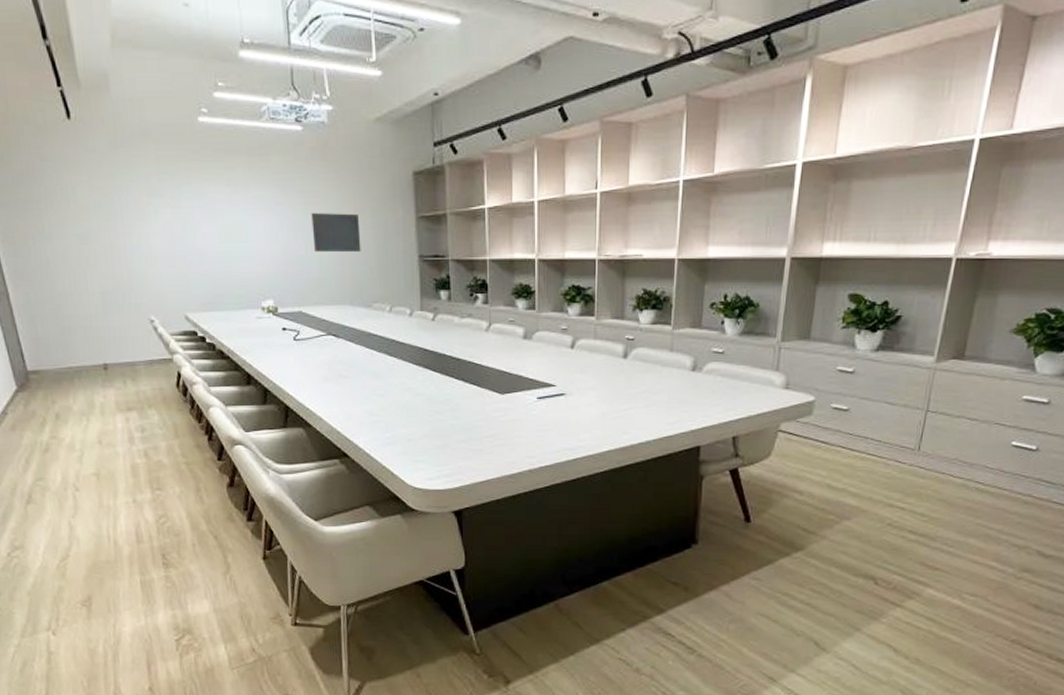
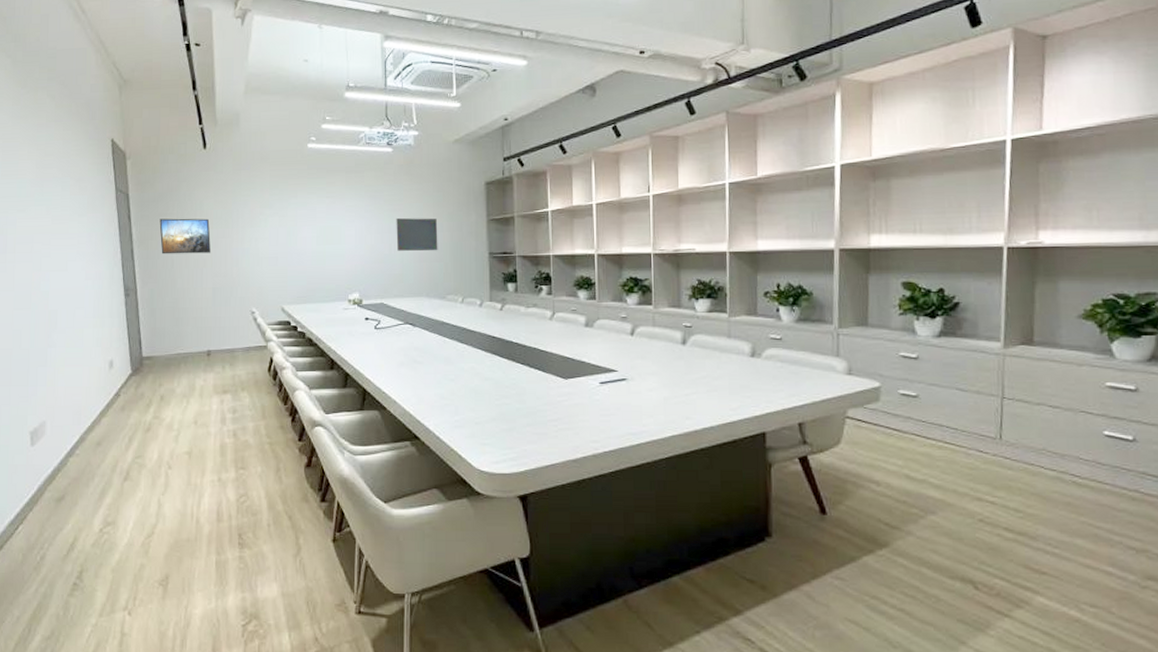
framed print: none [24,207,93,251] -> present [159,218,211,255]

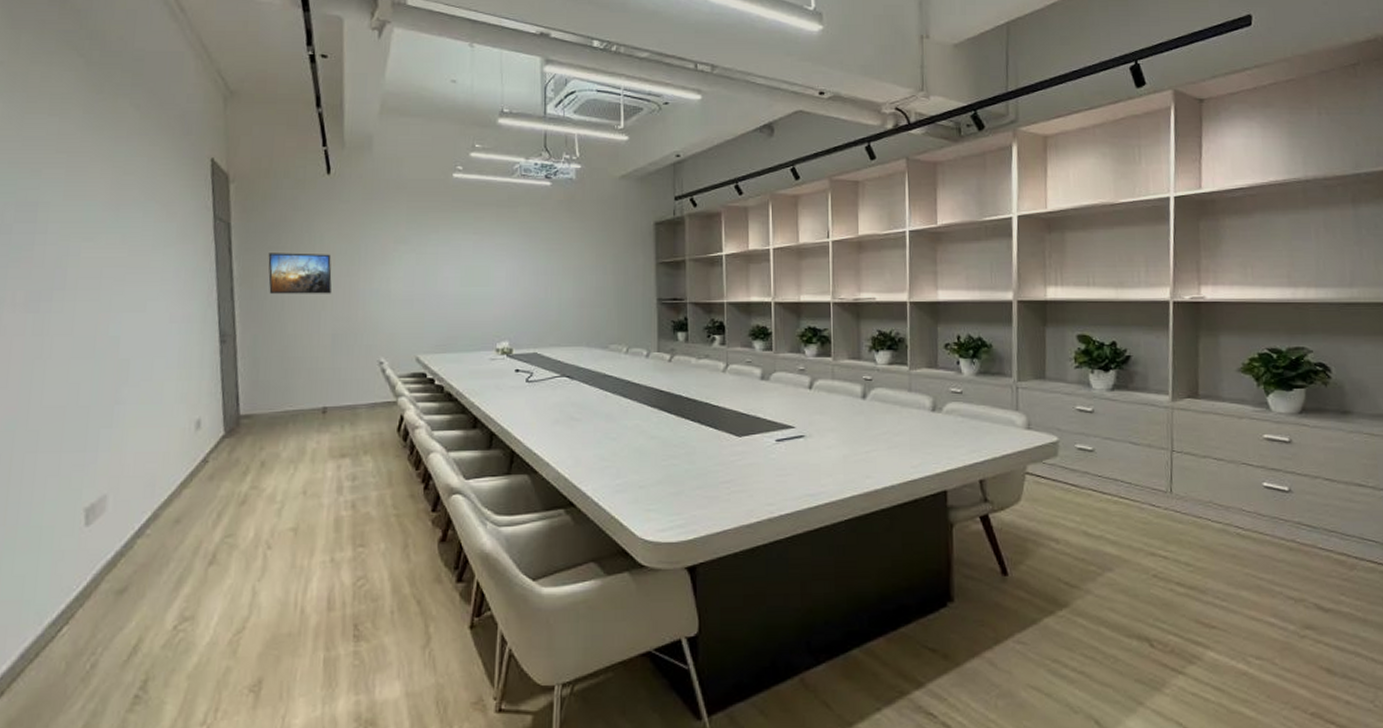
monitor: present [396,218,438,251] -> none [553,259,601,296]

